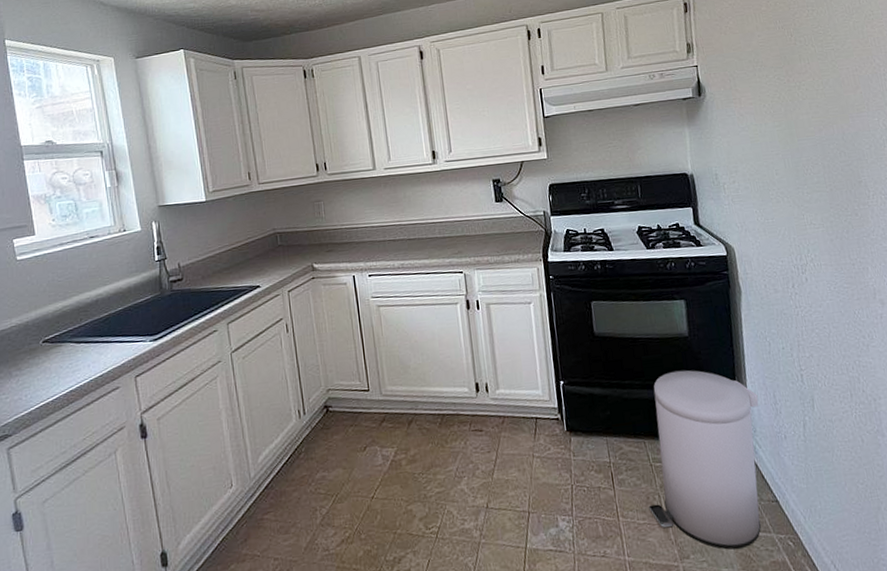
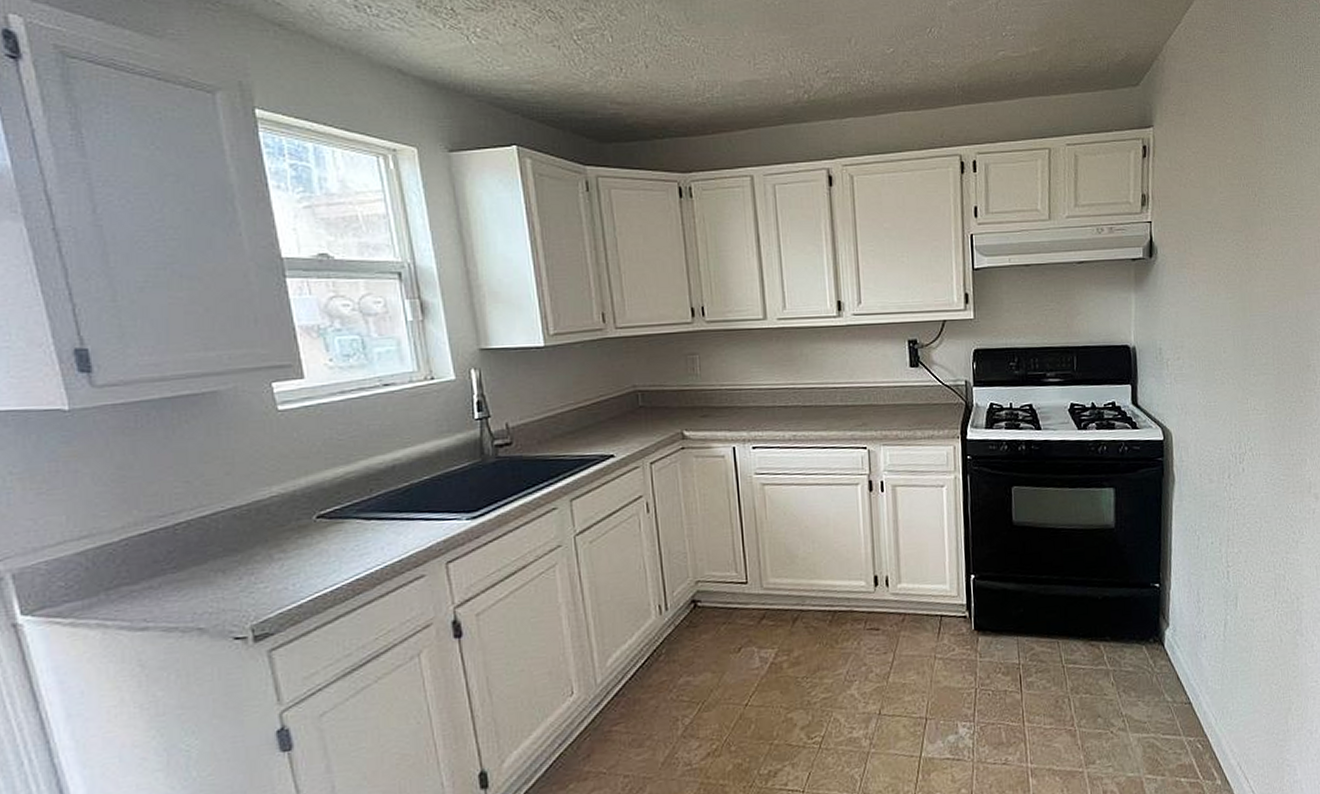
pedal bin: present [648,370,761,550] -> none [1057,564,1182,754]

